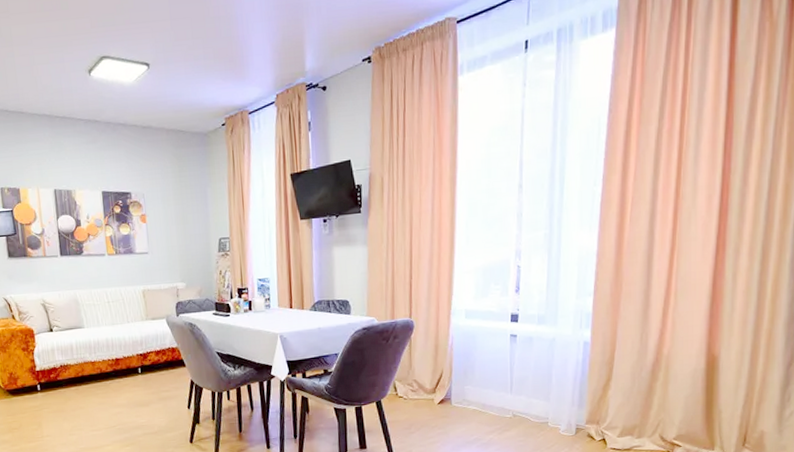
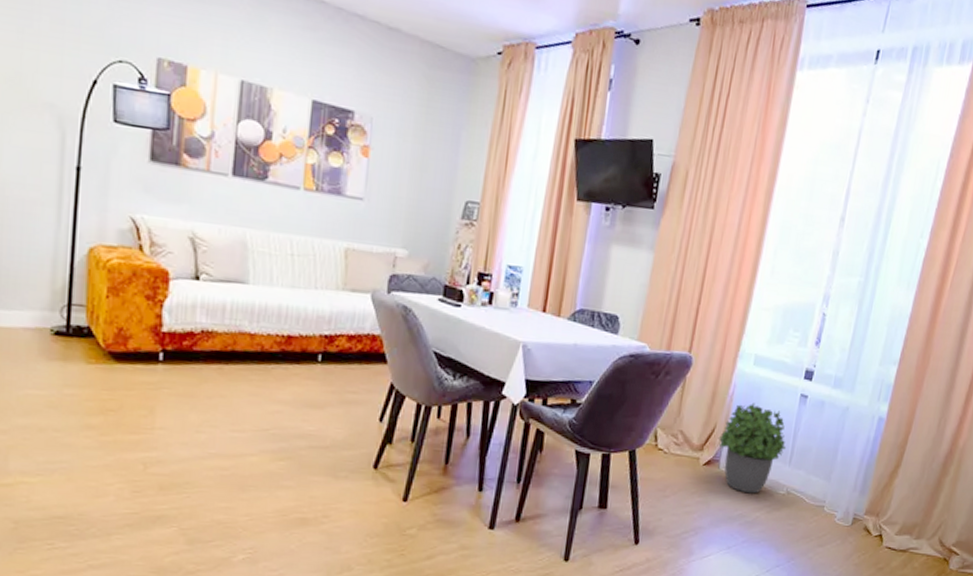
potted plant: none [446,348,506,421] -> present [718,402,787,494]

